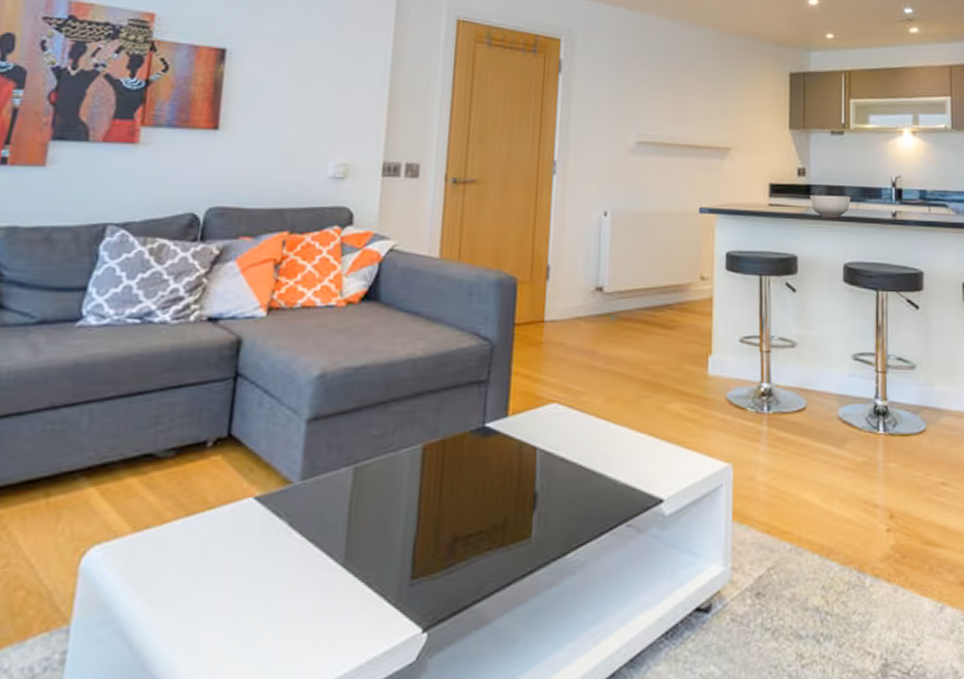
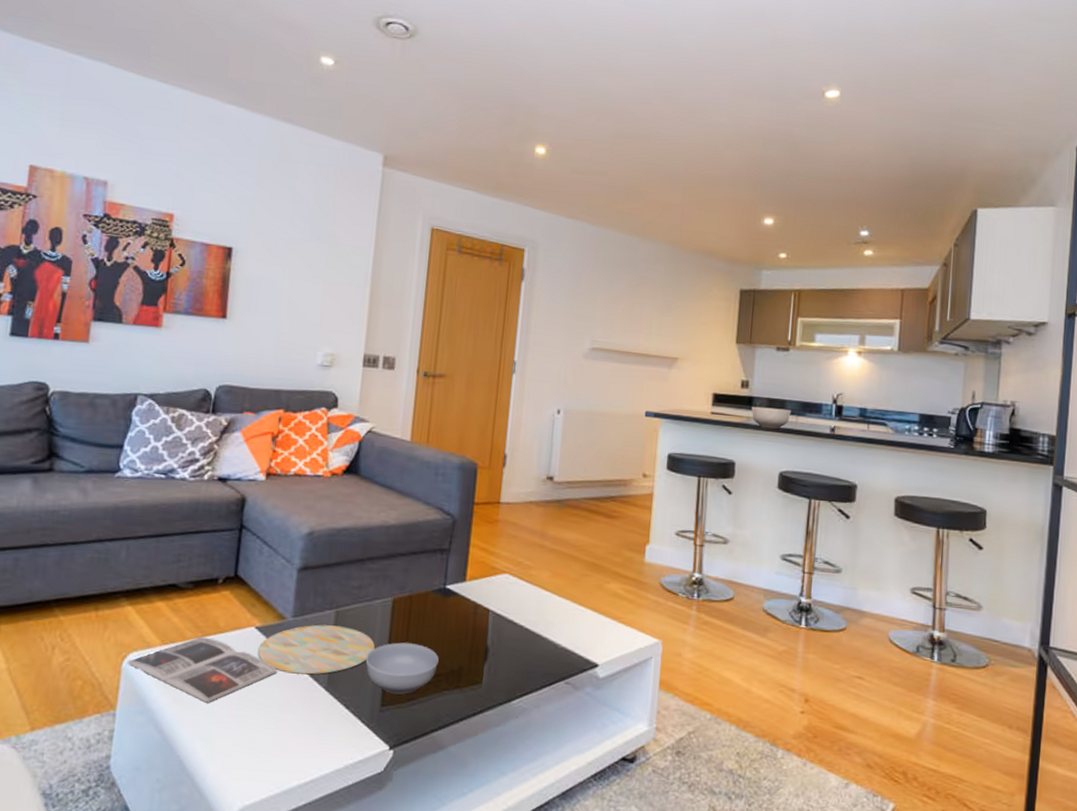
magazine: none [86,517,283,601] -> present [127,637,278,703]
decorative tray: none [256,485,402,551] -> present [257,624,375,675]
bowl: none [391,497,479,562] -> present [365,642,439,695]

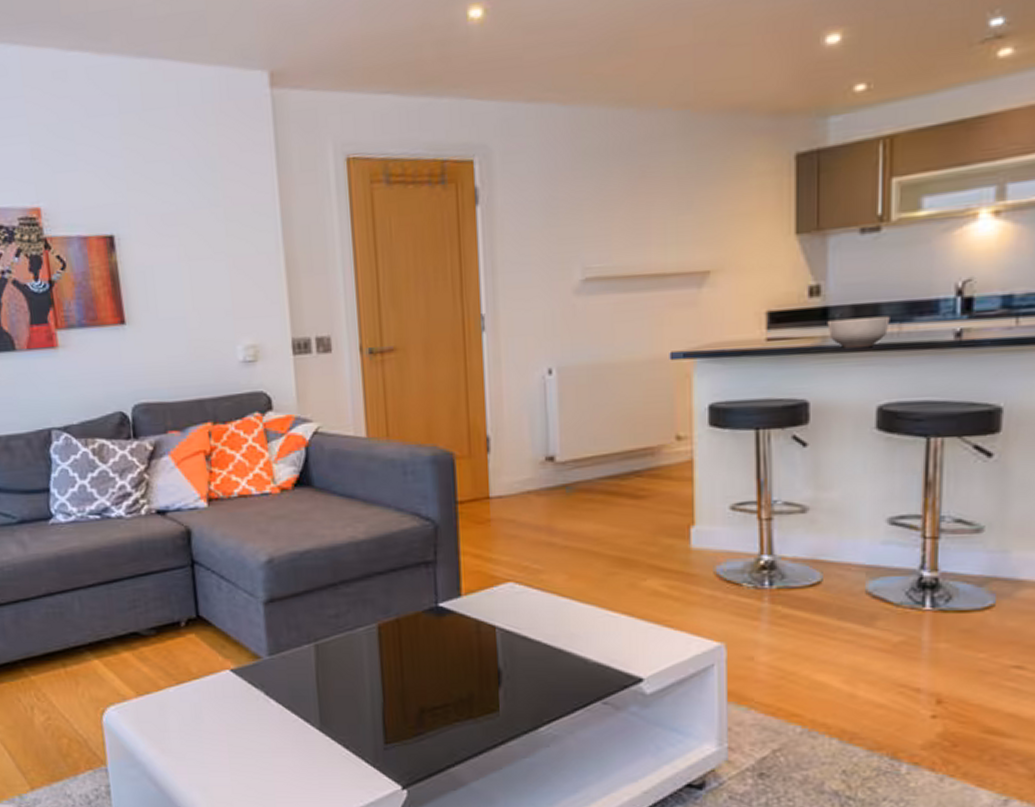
magazine: present [127,637,278,703] -> none [106,685,264,753]
decorative tray: present [257,624,375,675] -> none [237,661,366,716]
bowl: present [365,642,439,695] -> none [358,673,443,730]

